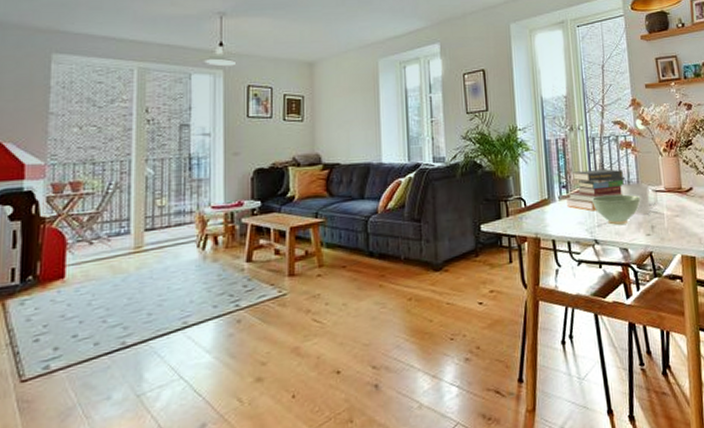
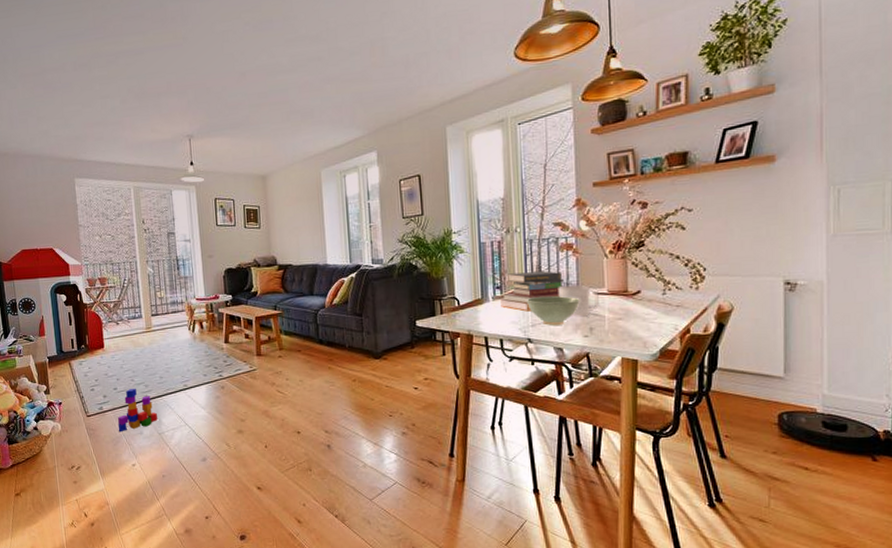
toy blocks: none [71,333,137,401] -> present [117,389,157,432]

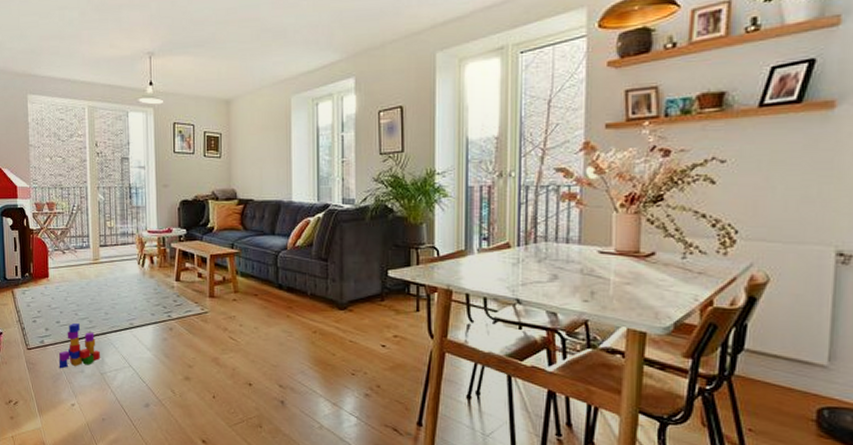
books: present [499,271,563,312] -> none [485,223,563,268]
bowl: present [526,295,580,325] -> none [517,251,581,286]
mug: present [558,285,599,317] -> none [555,241,604,279]

